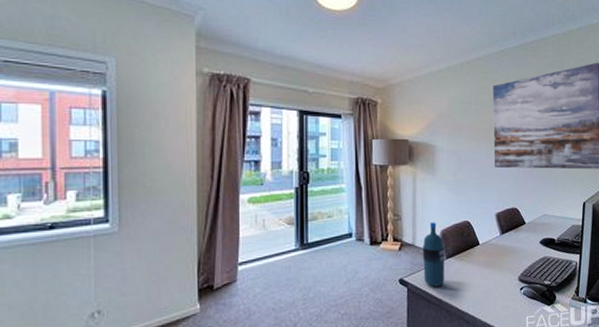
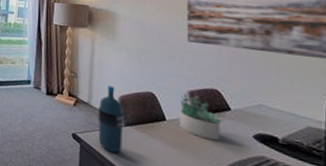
succulent plant: none [490,215,521,254] -> present [180,92,224,141]

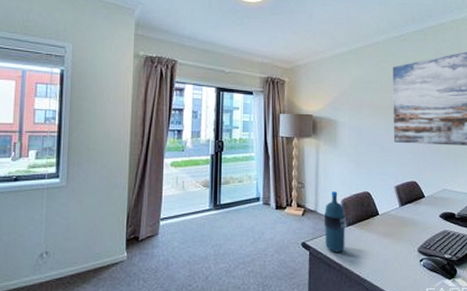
succulent plant: present [180,92,224,141] -> none [389,188,420,225]

